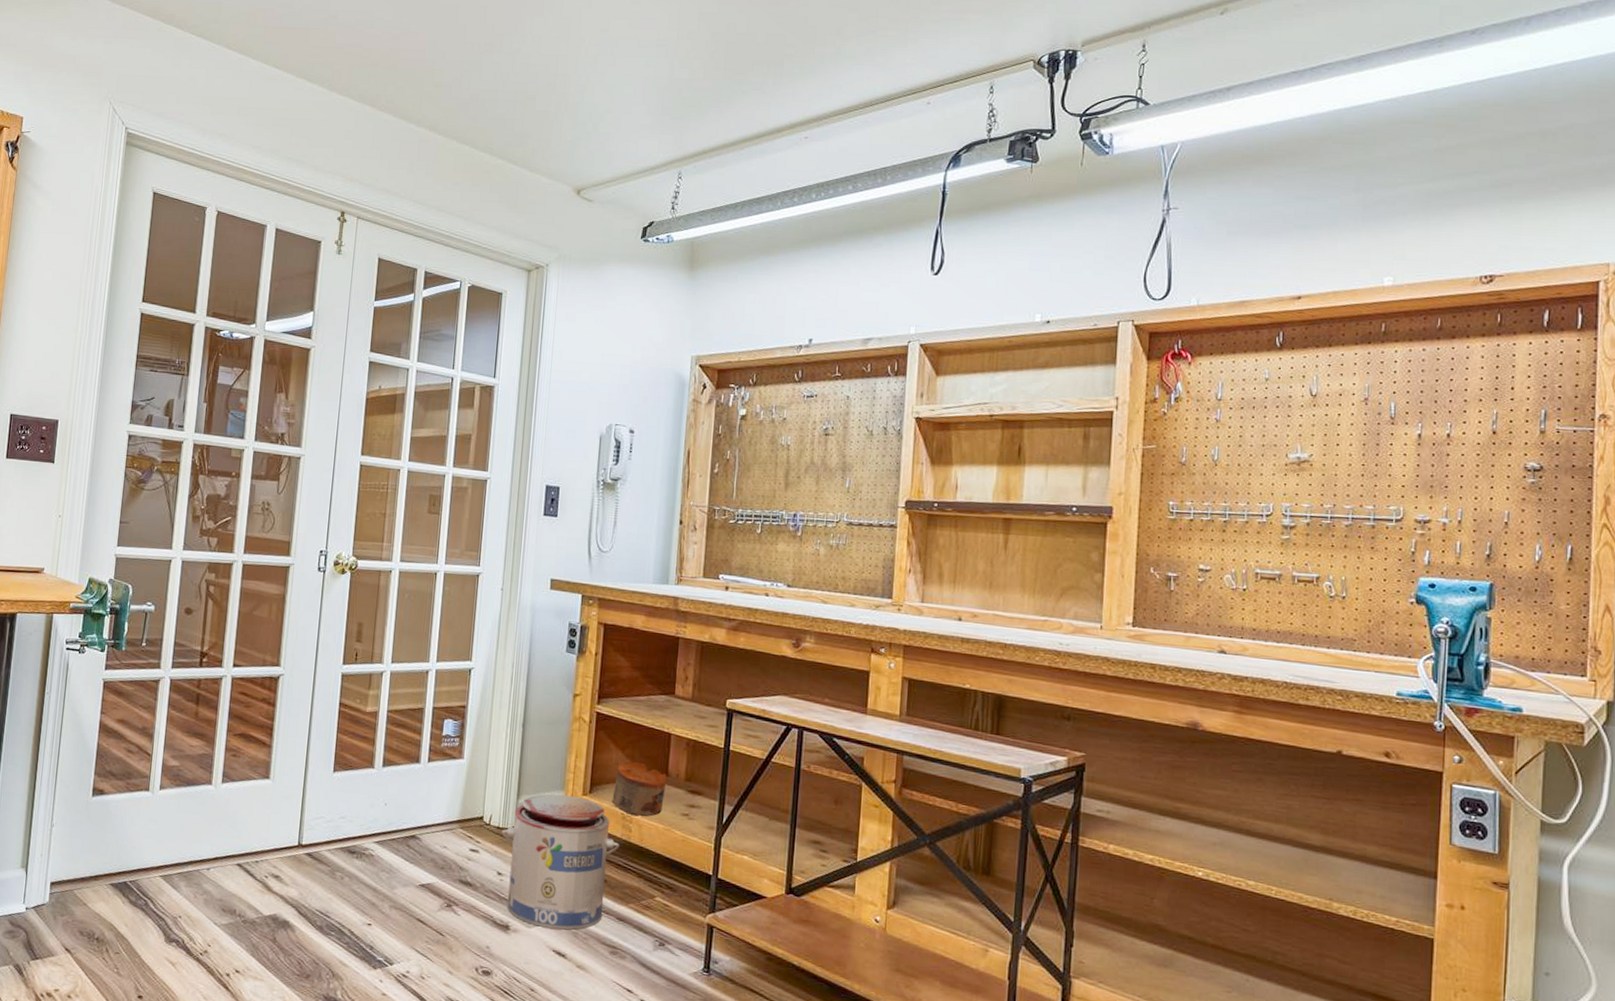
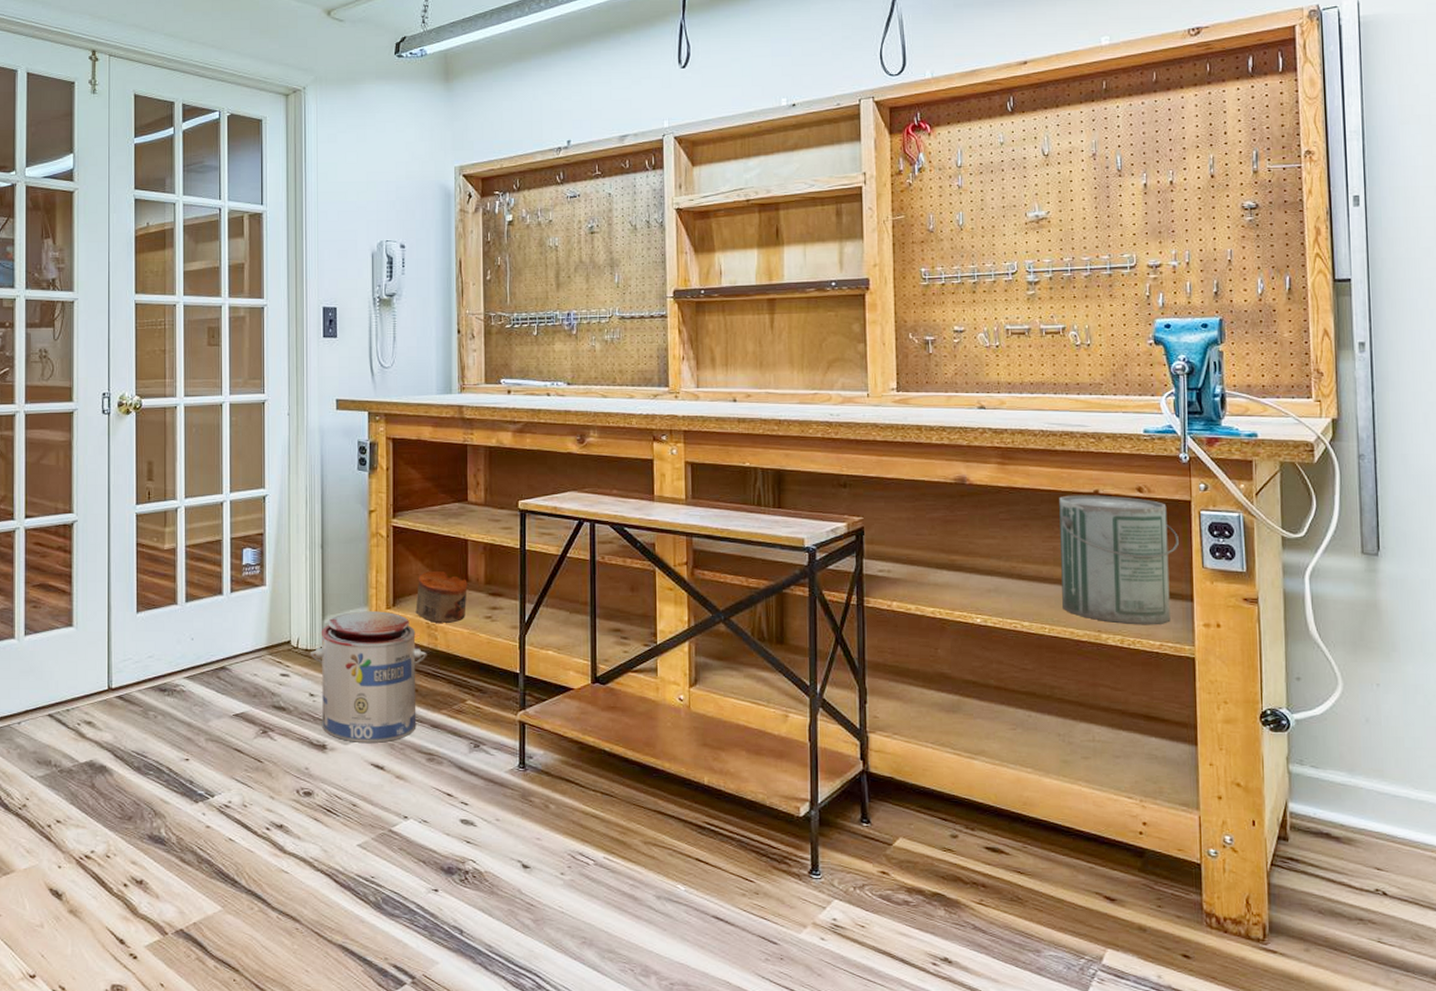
paint can: none [1292,752,1426,900] -> present [1059,495,1179,625]

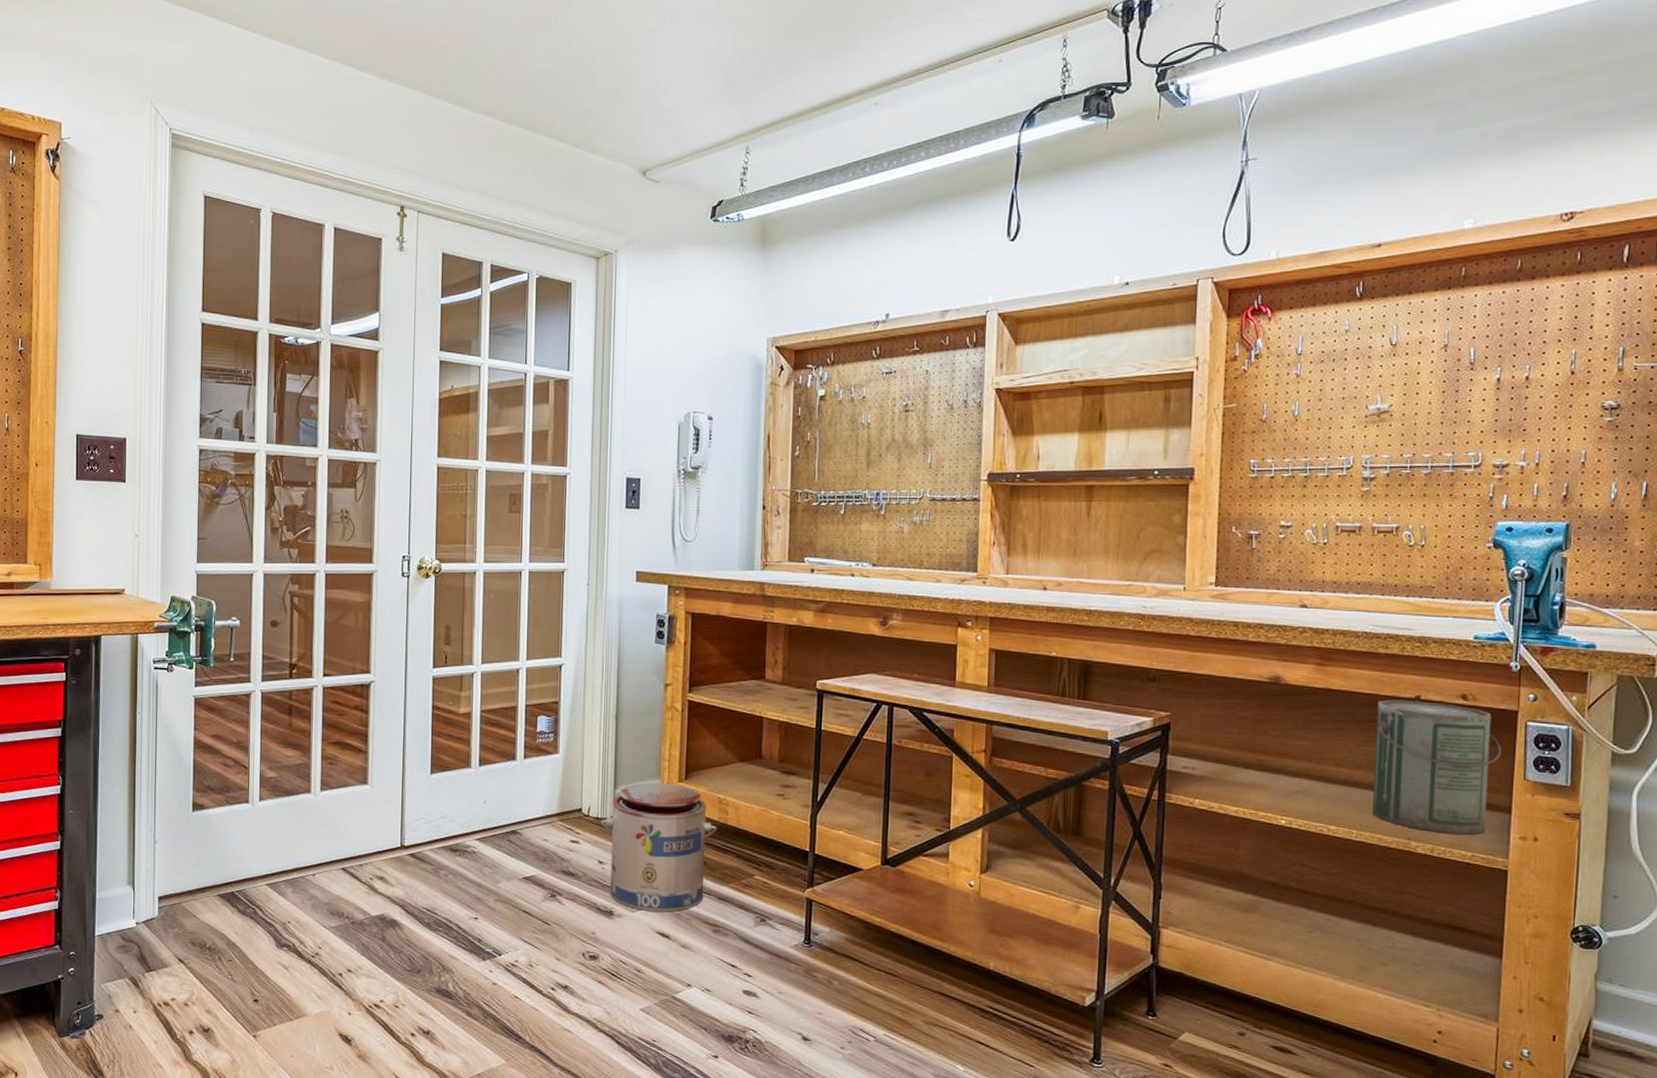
can: present [415,570,468,623] -> none [707,746,761,799]

